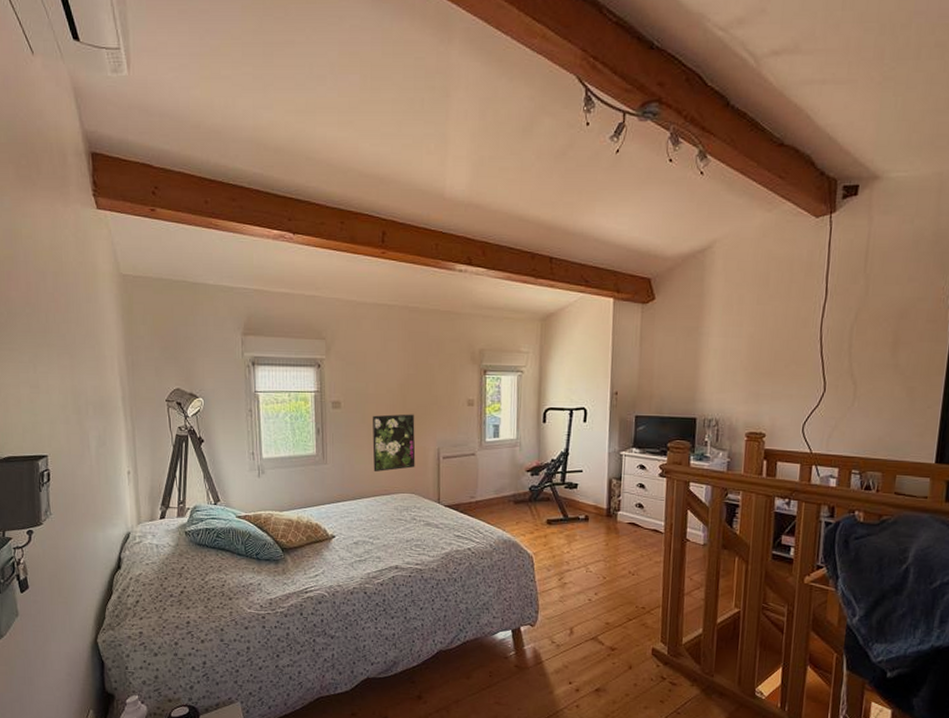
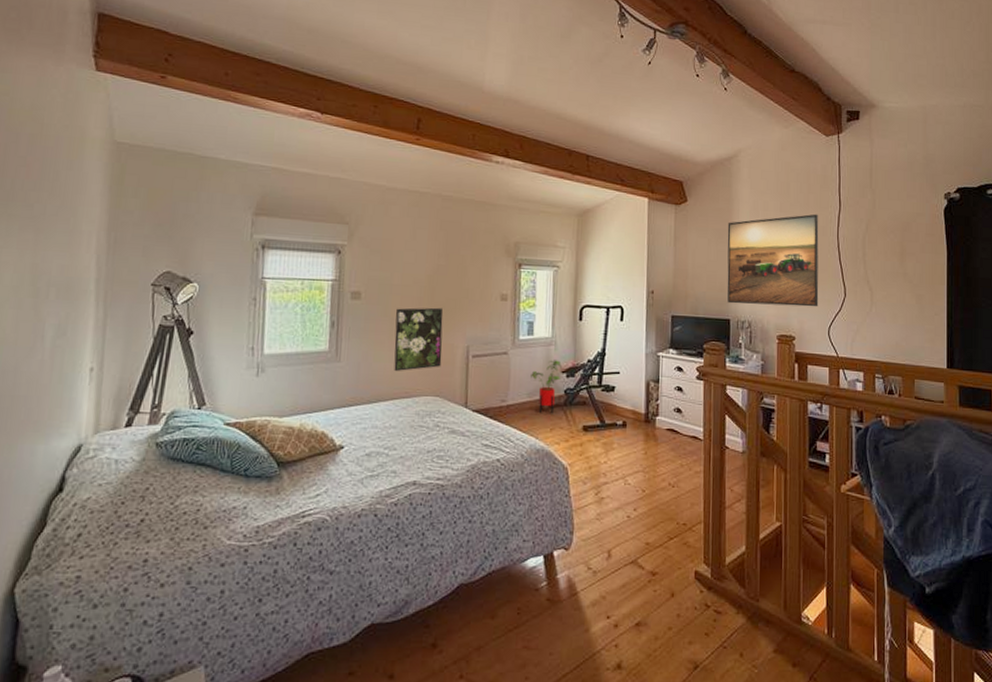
house plant: none [497,460,526,509] -> present [531,360,562,414]
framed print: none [694,305,800,404] -> present [727,214,819,307]

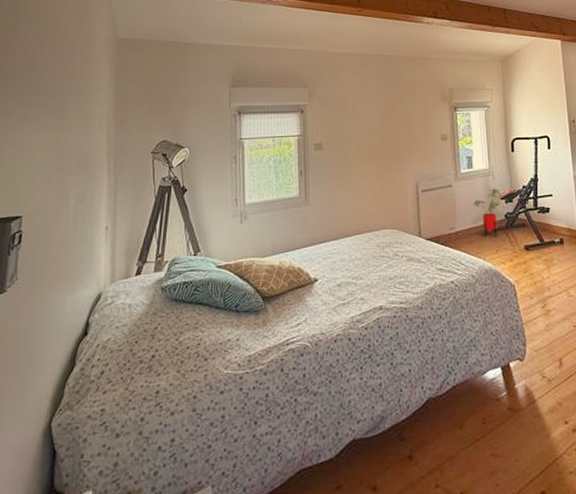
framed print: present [394,307,444,371] -> none [354,151,396,209]

